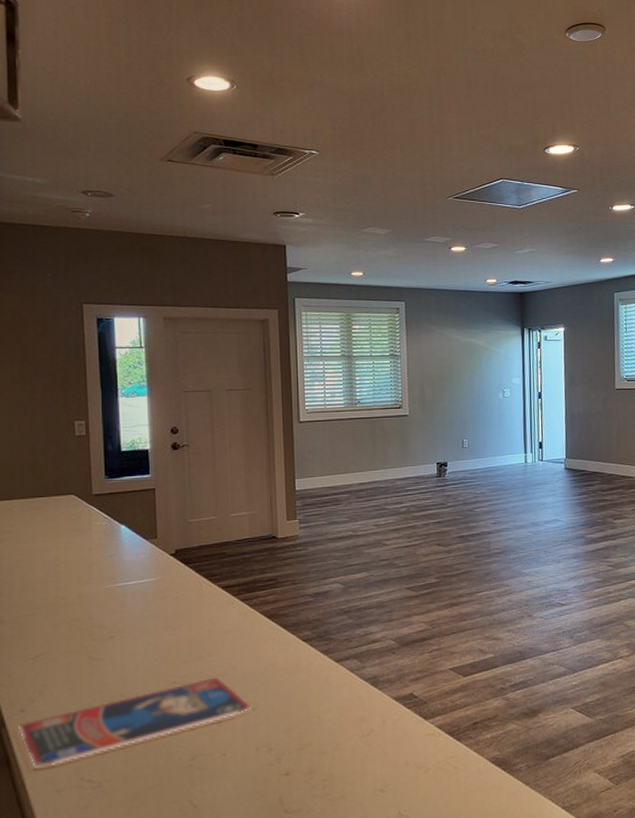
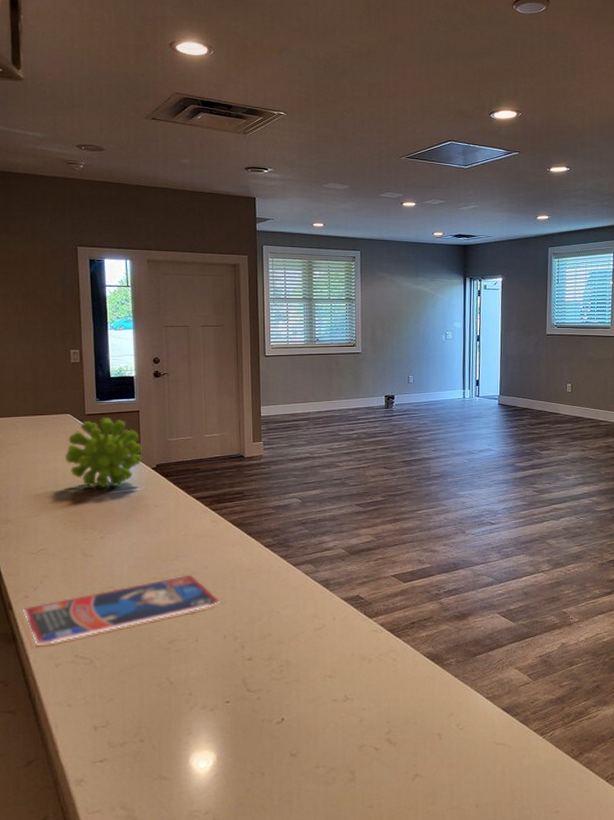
plant: none [69,497,159,580] -> present [66,417,142,488]

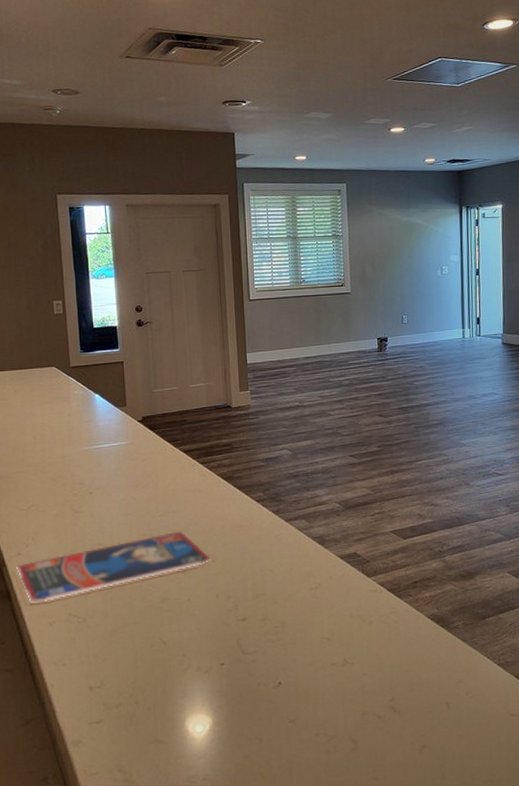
plant: present [66,417,142,488] -> none [52,369,128,442]

